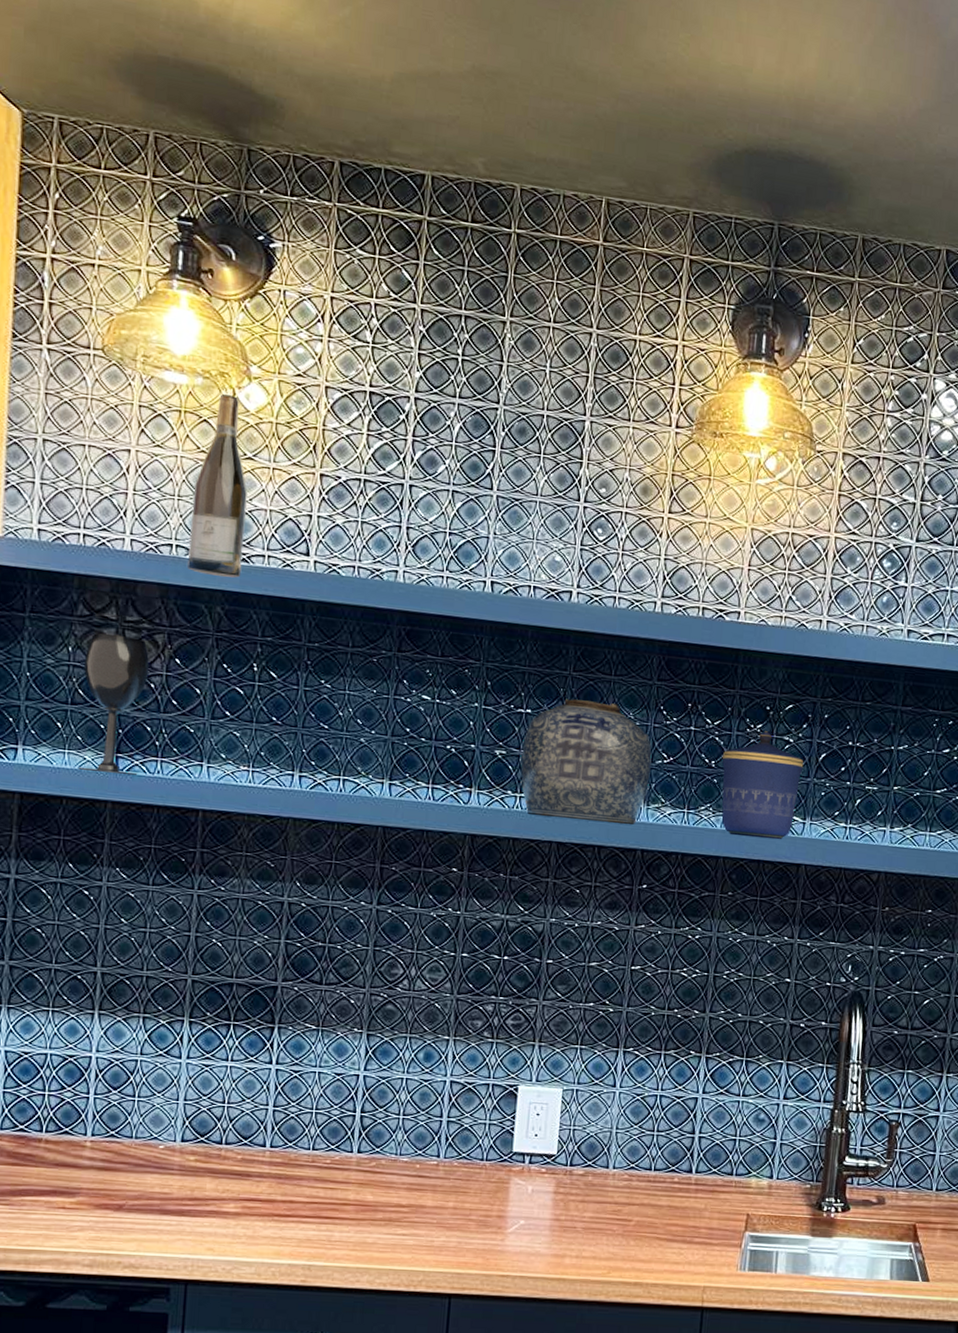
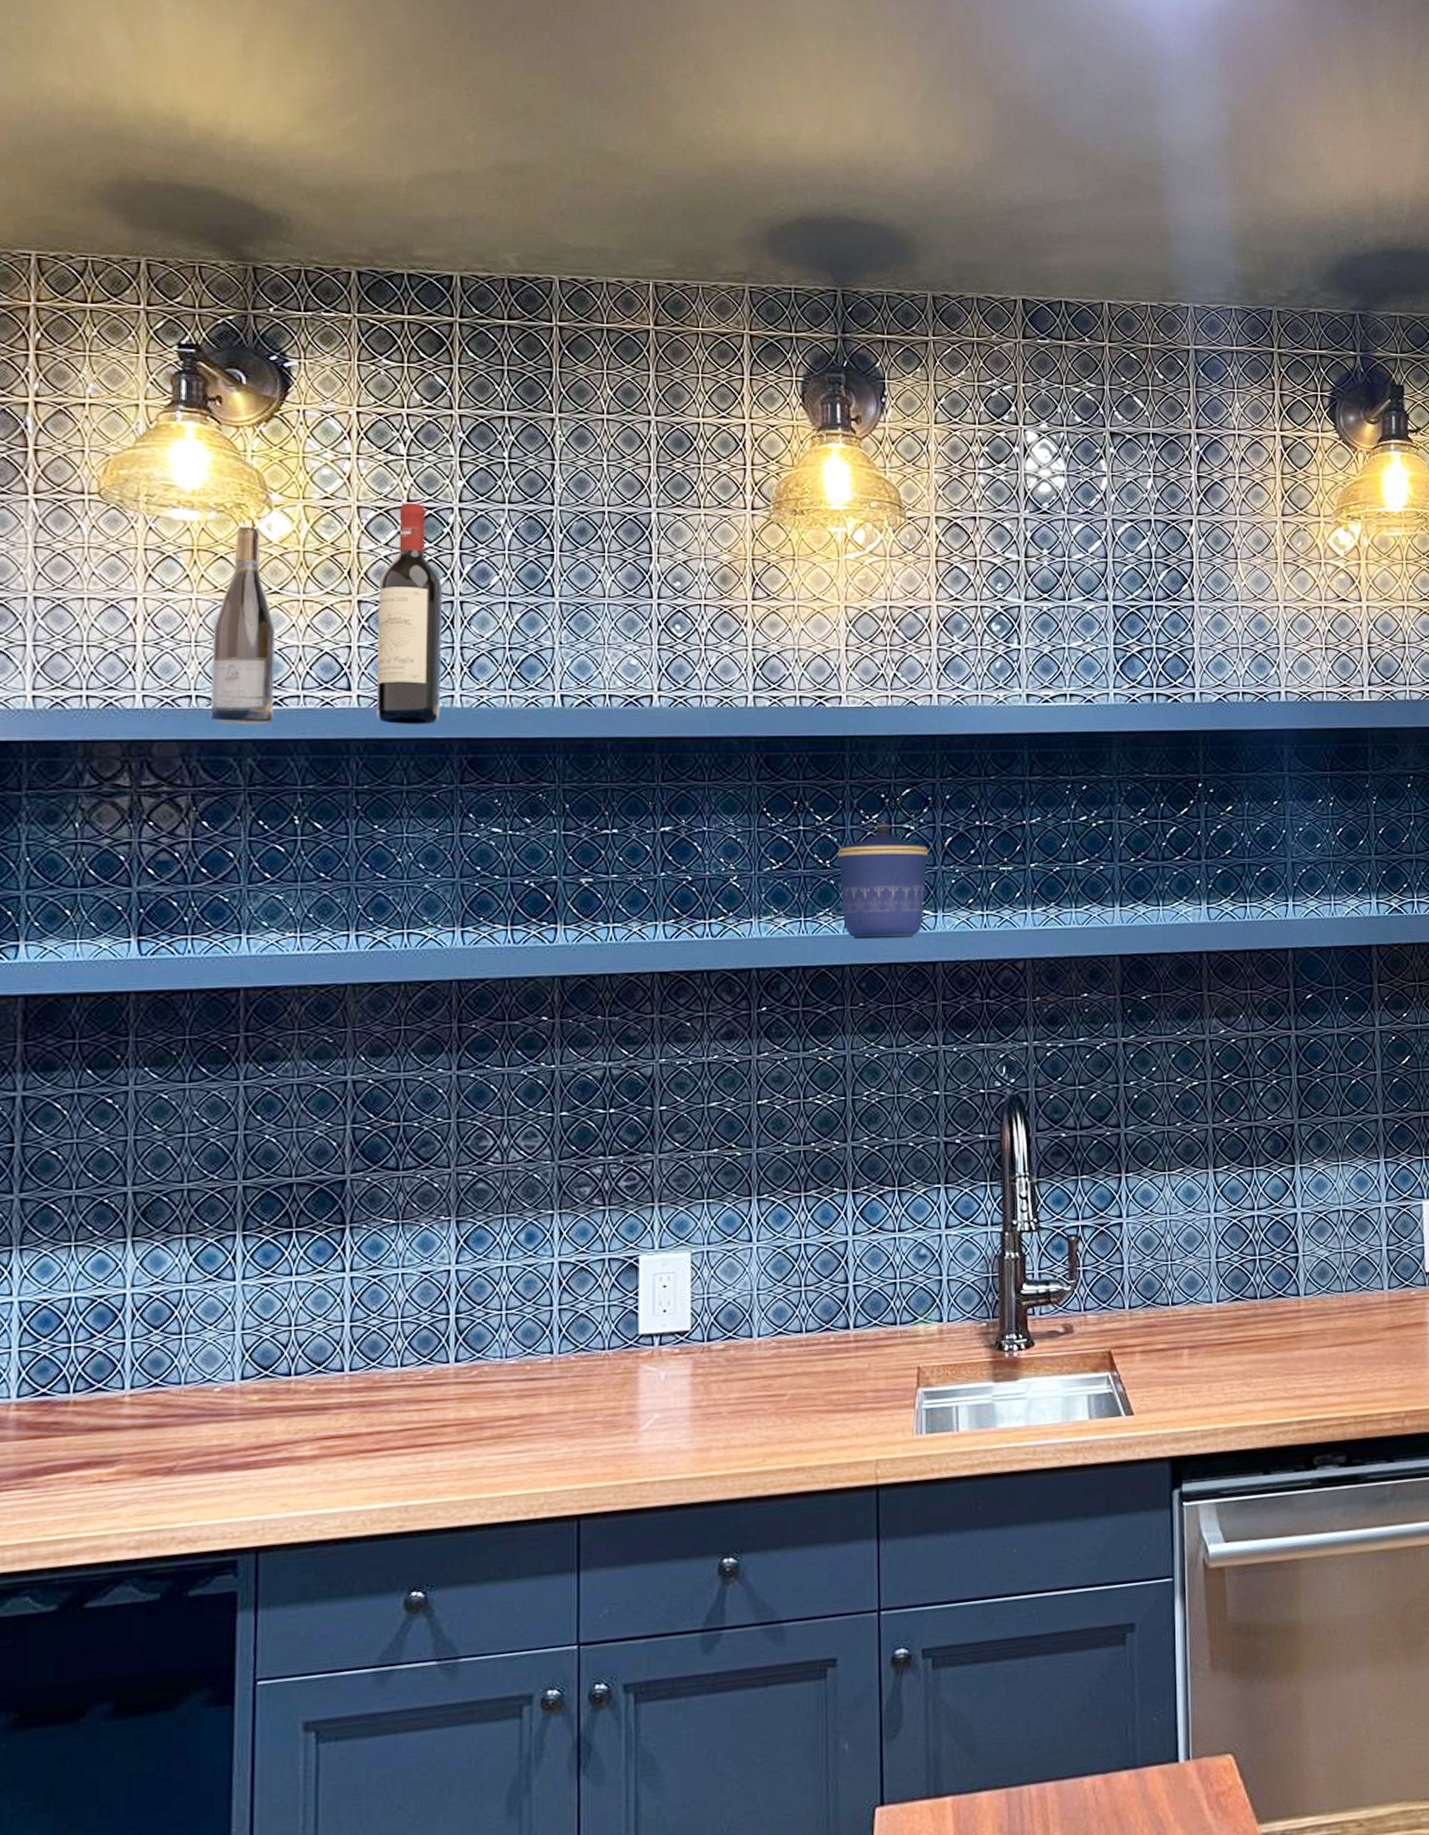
wine glass: present [78,633,150,776] -> none [93,802,172,962]
wine bottle: none [329,387,396,595] -> present [375,502,443,724]
decorative jar: present [520,698,652,826] -> none [611,811,759,946]

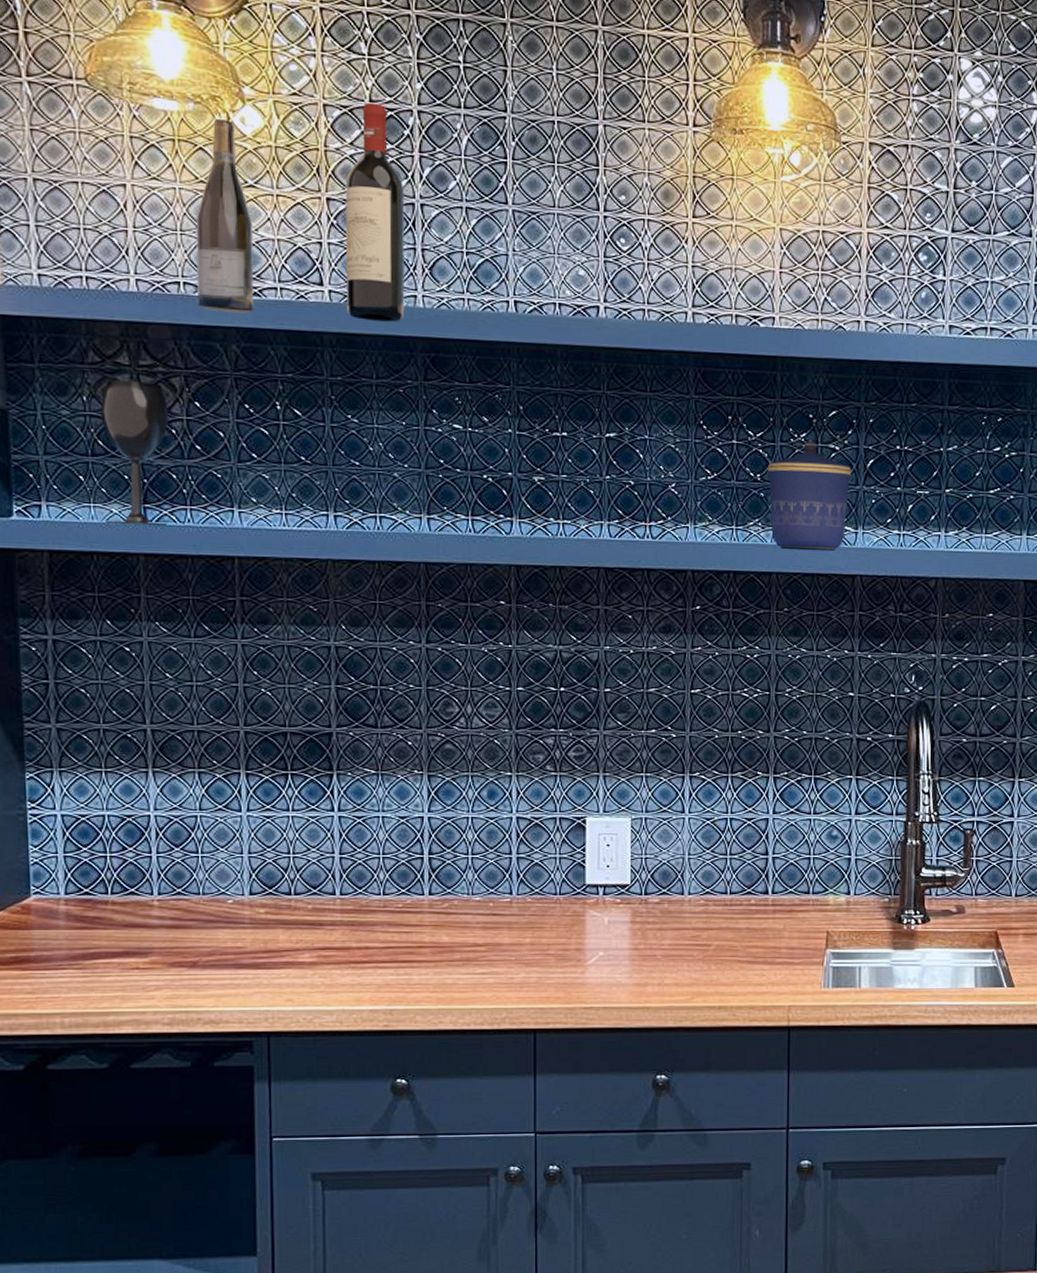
wine glass: none [93,802,172,962] -> present [101,379,169,527]

